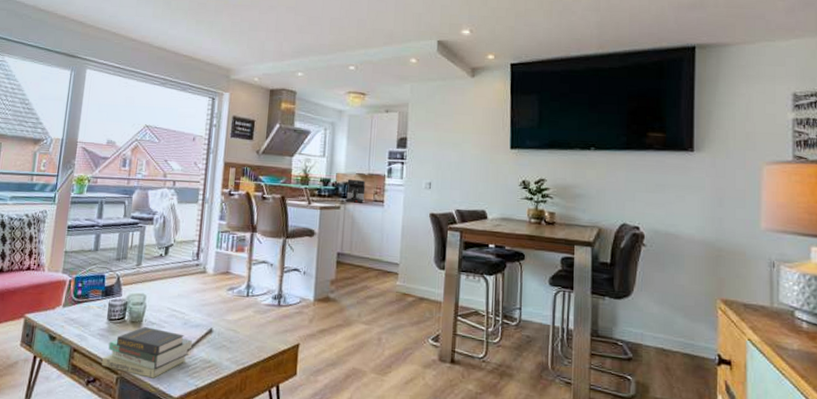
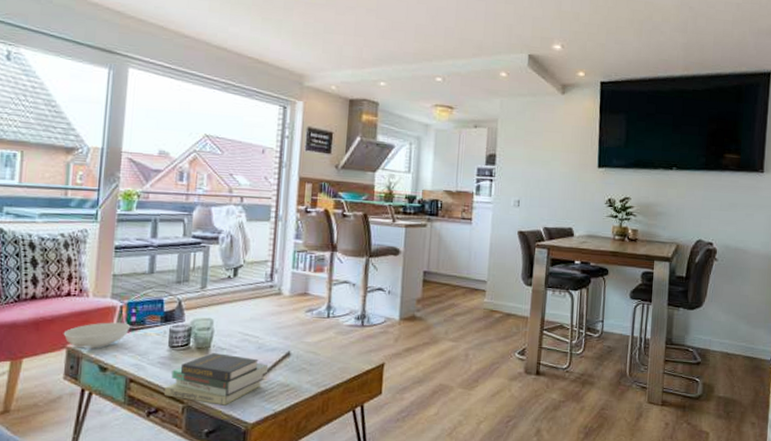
bowl: none [22,294,77,319] -> present [63,322,131,349]
coffee maker: present [345,179,366,204] -> none [431,196,454,222]

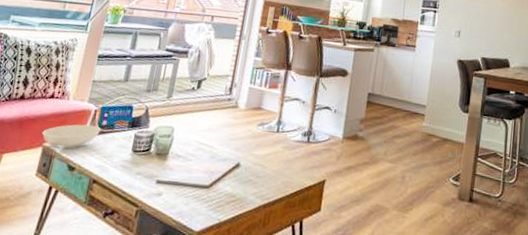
books: present [164,353,269,406] -> none [122,159,219,212]
coffee maker: none [431,196,454,222] -> present [379,23,400,48]

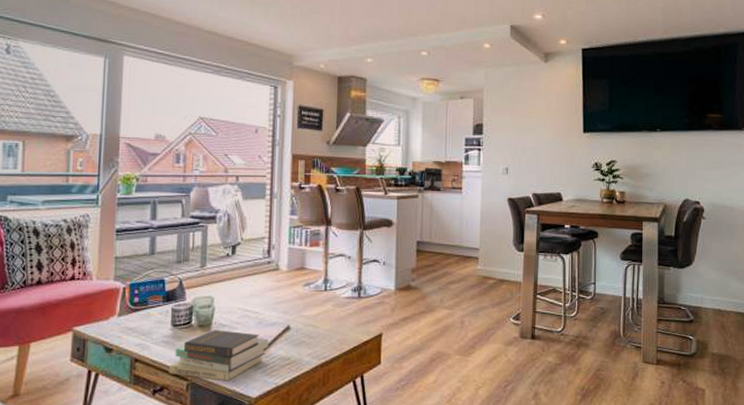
bowl: present [42,124,102,149] -> none [68,304,134,330]
books: none [122,159,219,212] -> present [169,330,269,381]

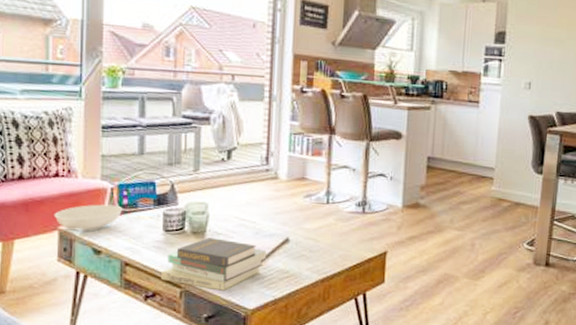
bowl: none [68,304,134,330] -> present [54,204,123,231]
coffee maker: present [422,167,443,192] -> none [436,76,460,105]

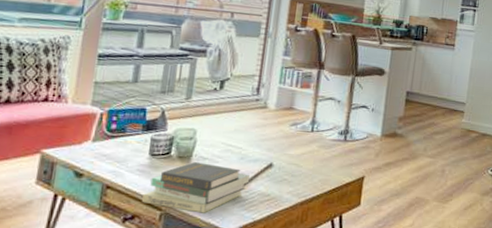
bowl: present [54,204,123,231] -> none [37,128,111,155]

